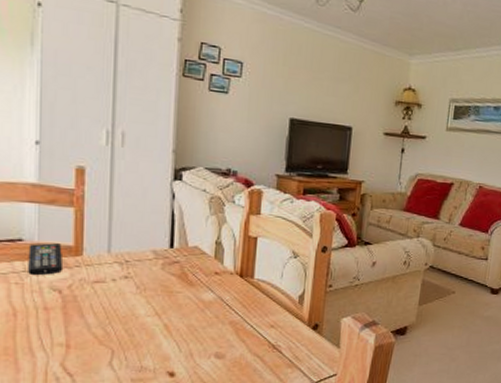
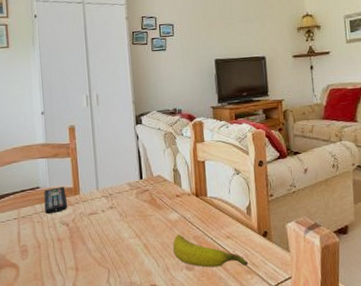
banana: none [202,317,291,359] -> present [173,234,249,268]

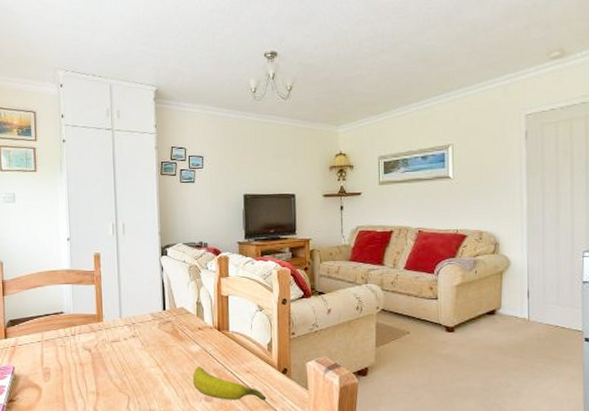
remote control: present [43,187,68,215] -> none [67,313,91,339]

